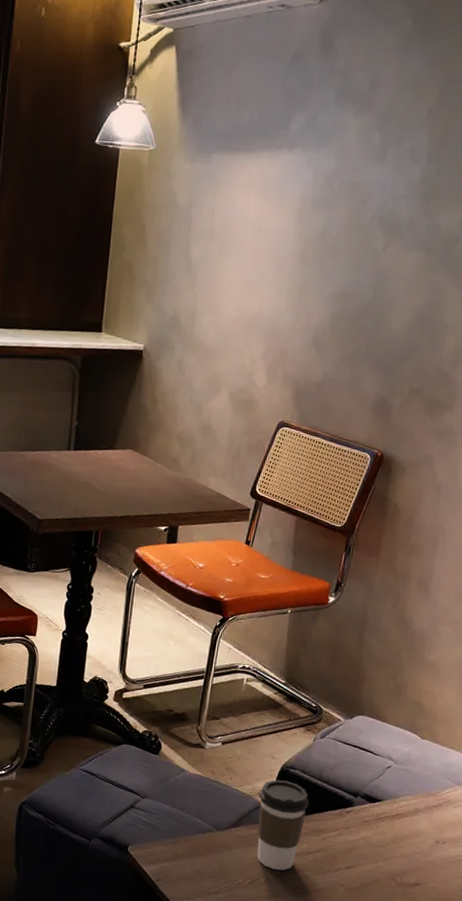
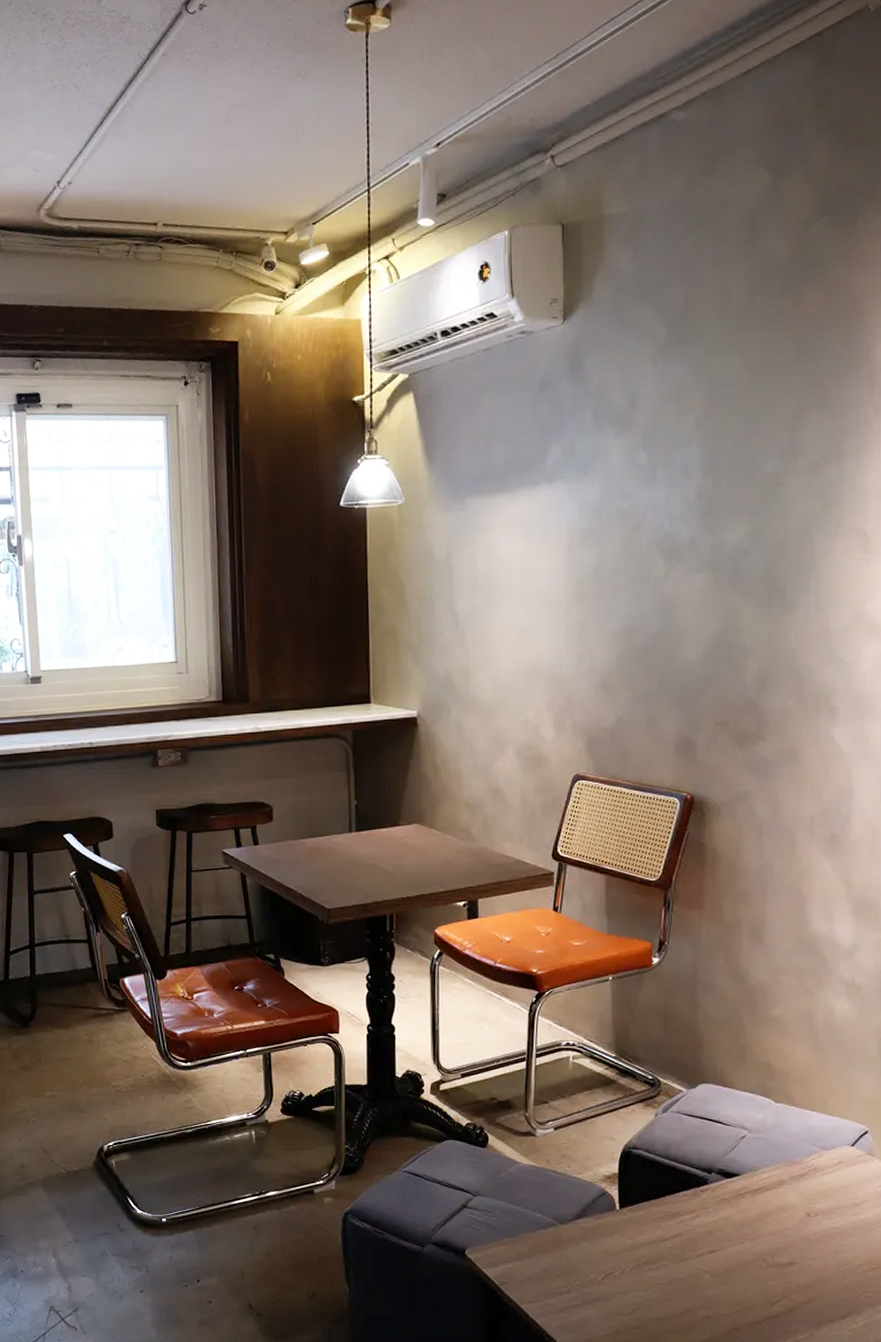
coffee cup: present [257,779,309,871] -> none [601,1163,659,1261]

